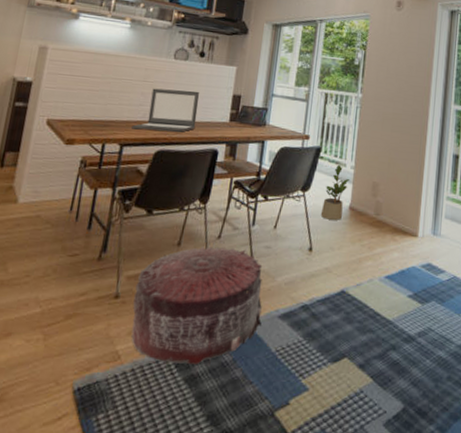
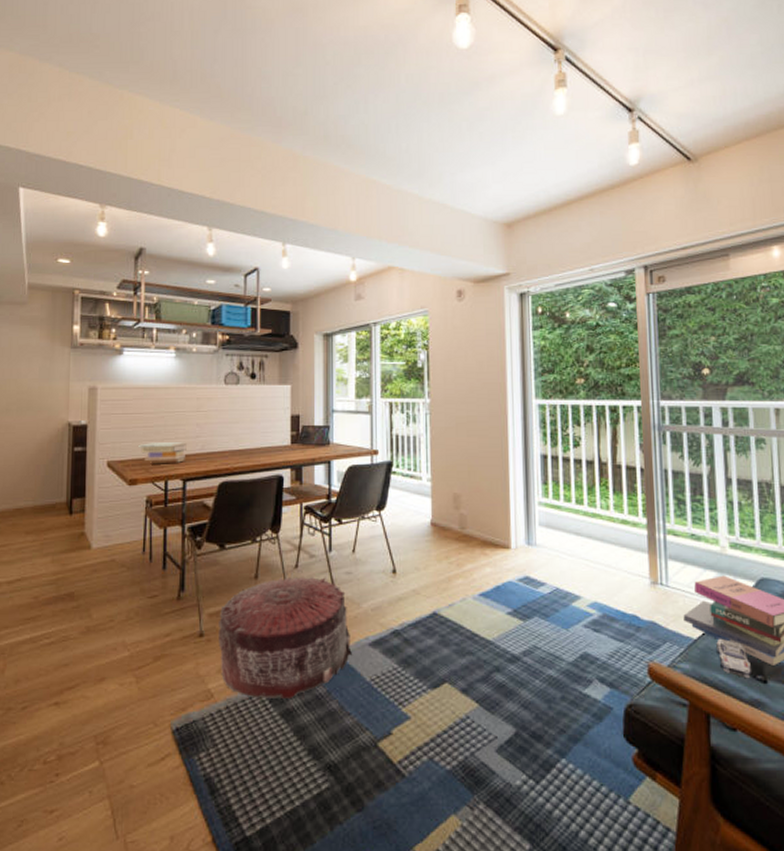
books: none [80,105,129,129] -> present [137,442,187,464]
laptop: present [132,88,199,132] -> none [192,415,257,463]
potted plant: present [320,164,349,220] -> none [400,478,427,538]

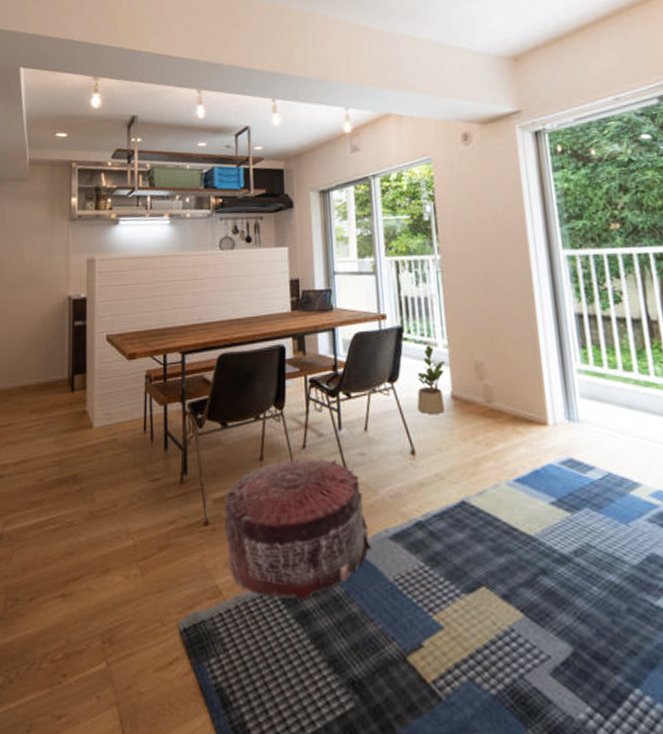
books: present [137,442,187,464] -> none [135,312,184,337]
potted plant: none [400,478,427,538] -> present [417,345,445,414]

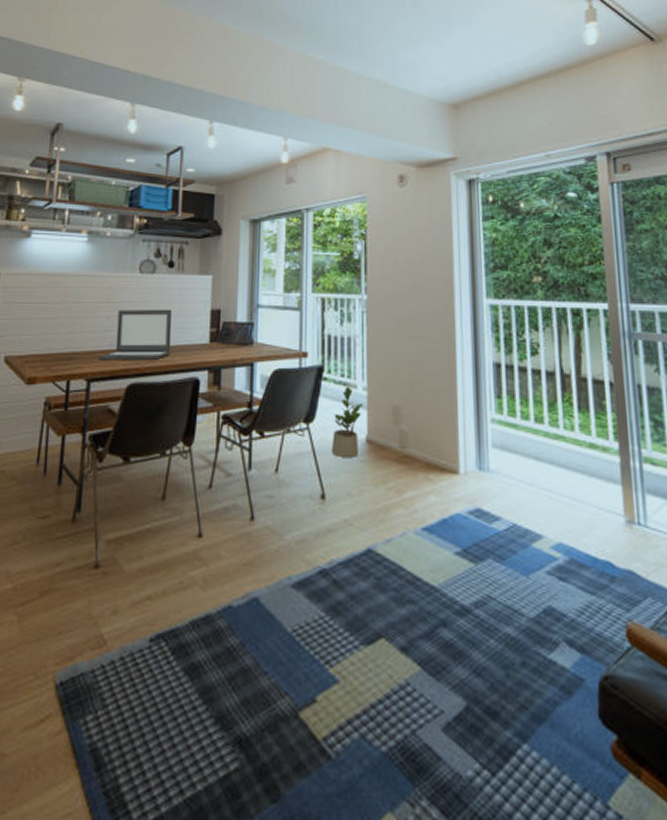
laptop: none [190,281,256,334] -> present [98,309,172,361]
pouf: present [224,457,371,599] -> none [116,497,271,650]

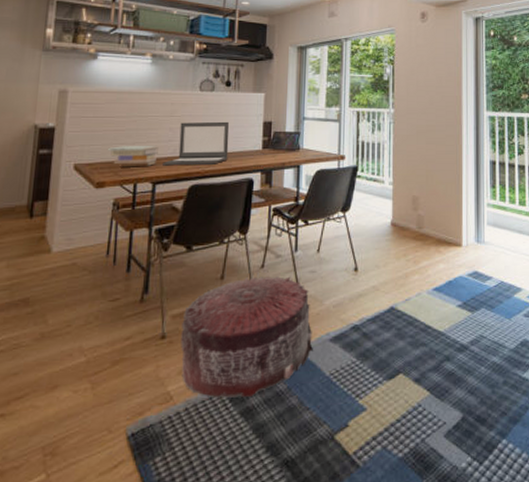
books: none [39,336,94,362] -> present [107,146,158,167]
pouf: none [116,497,271,650] -> present [181,276,313,398]
potted plant: present [331,386,362,457] -> none [363,182,389,238]

